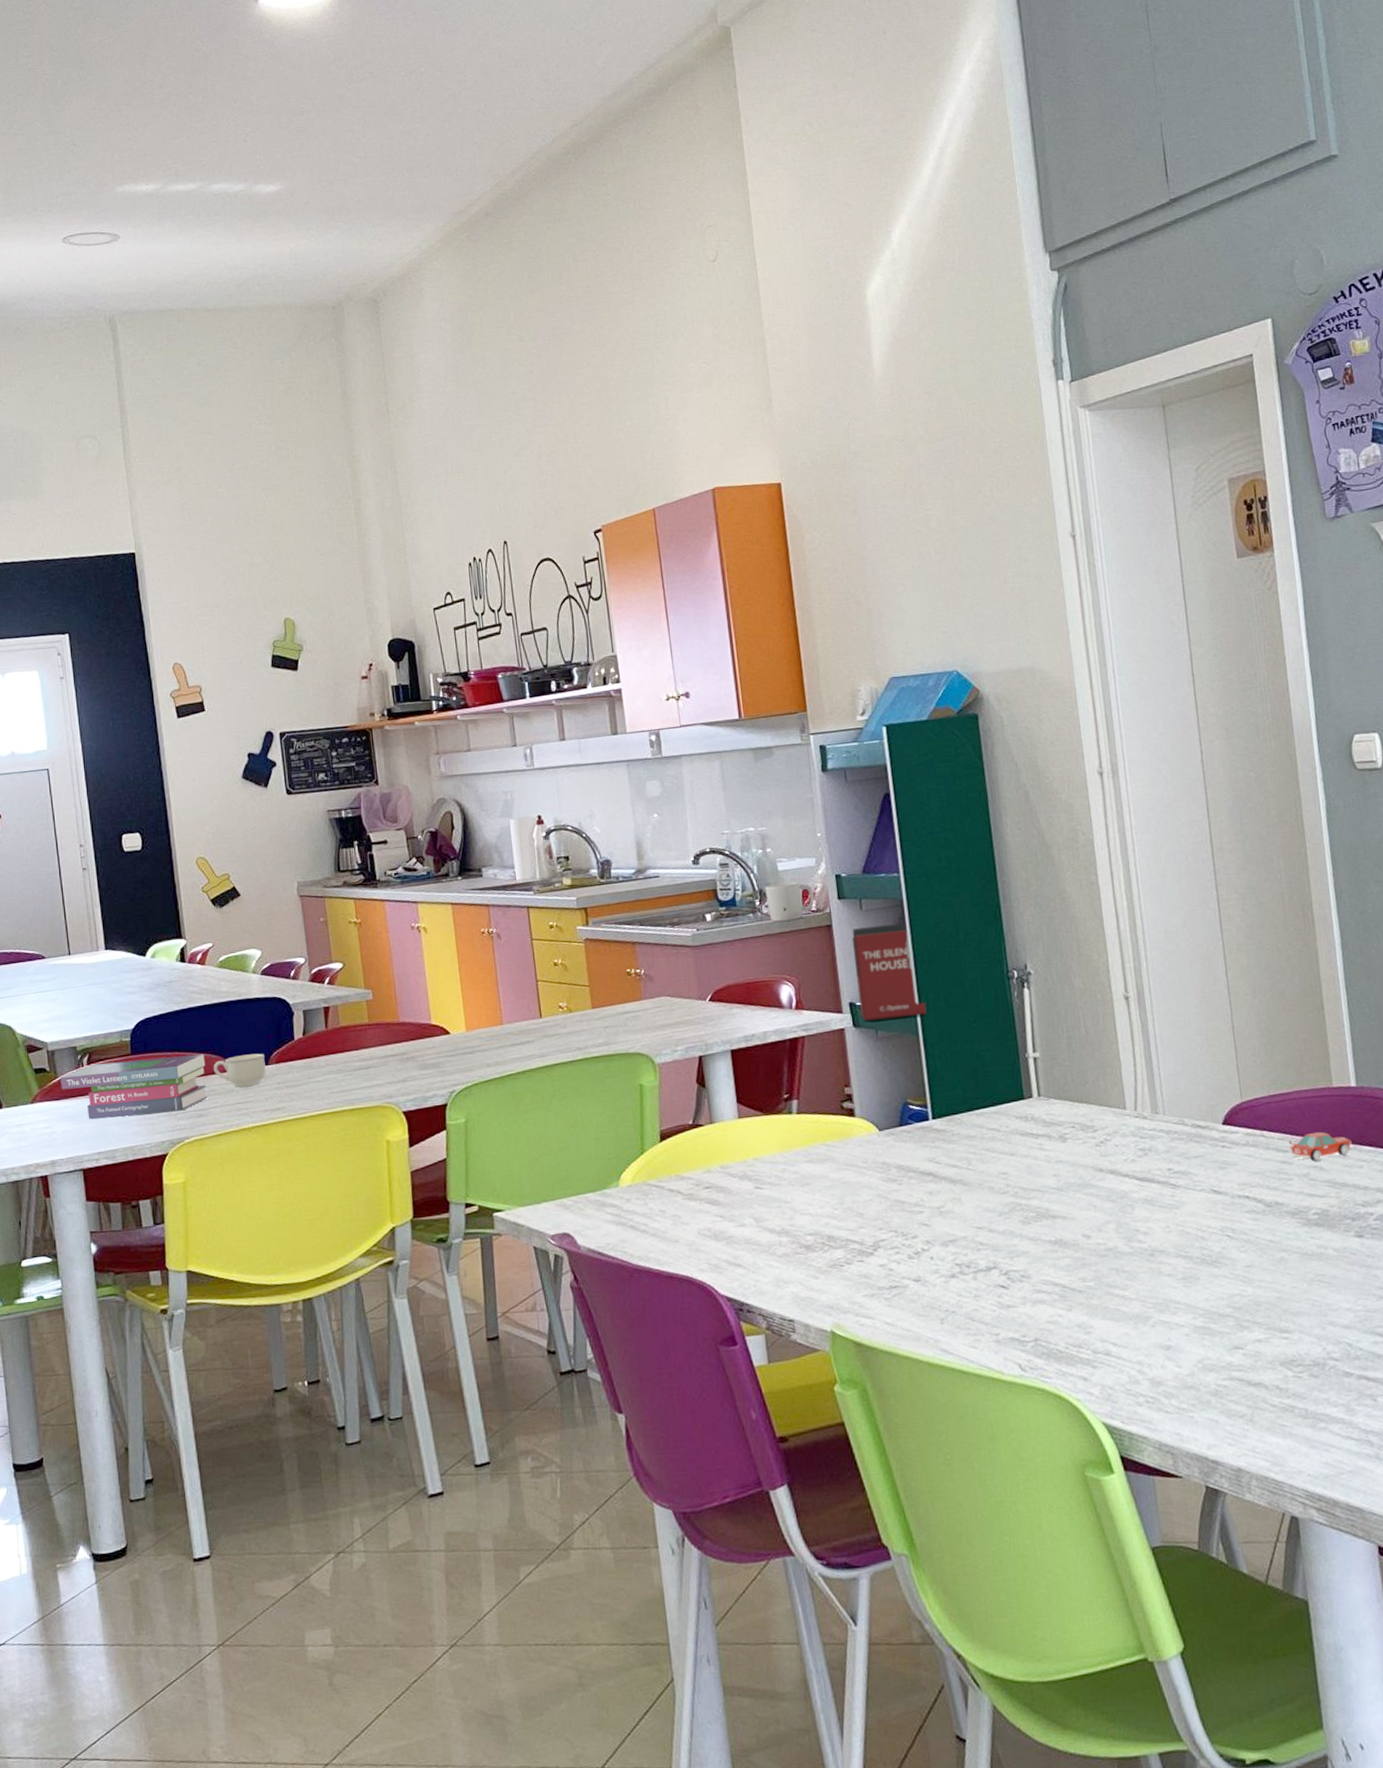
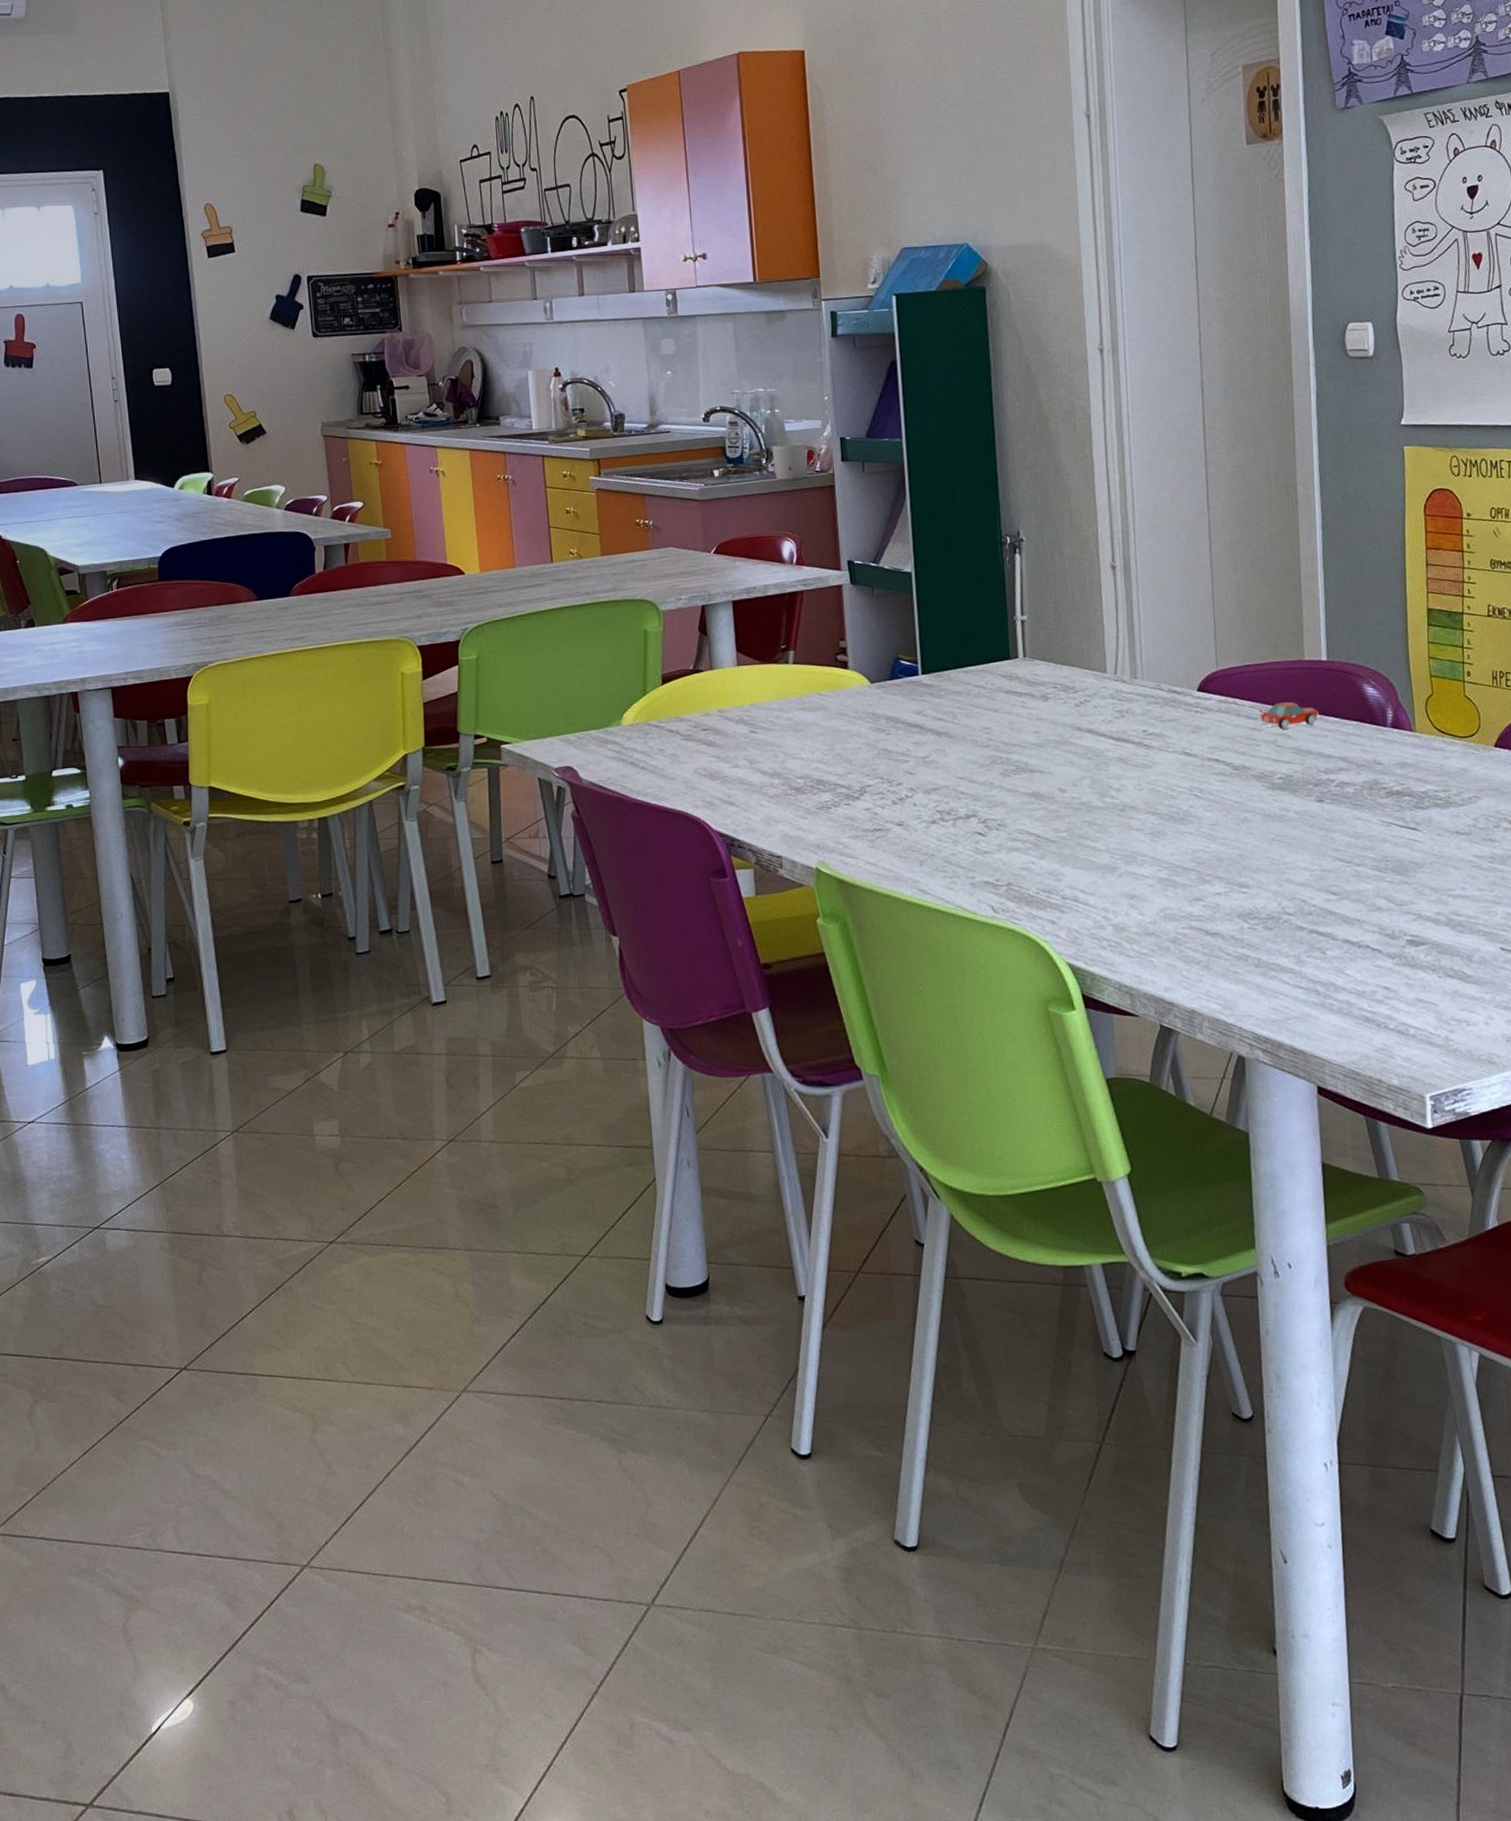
books: present [61,1053,208,1119] -> none [91,583,232,641]
cup: present [213,1053,266,1087] -> none [237,585,288,616]
books: present [852,923,927,1021] -> none [853,486,921,579]

